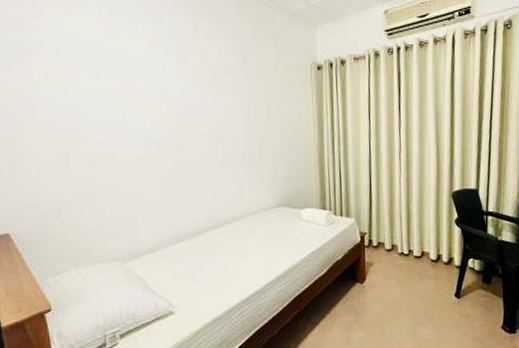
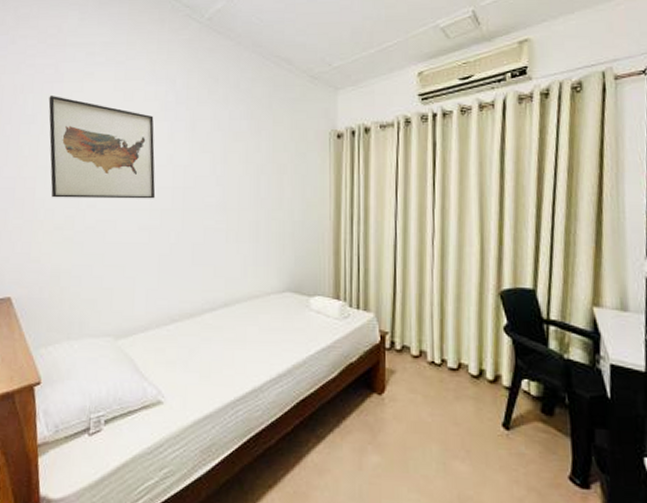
wall art: none [27,31,151,134] -> present [48,96,156,199]

